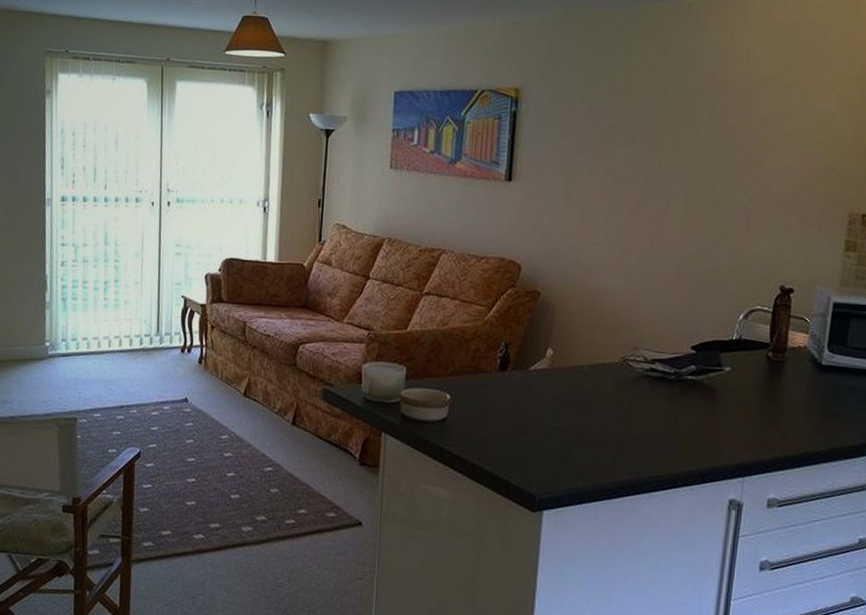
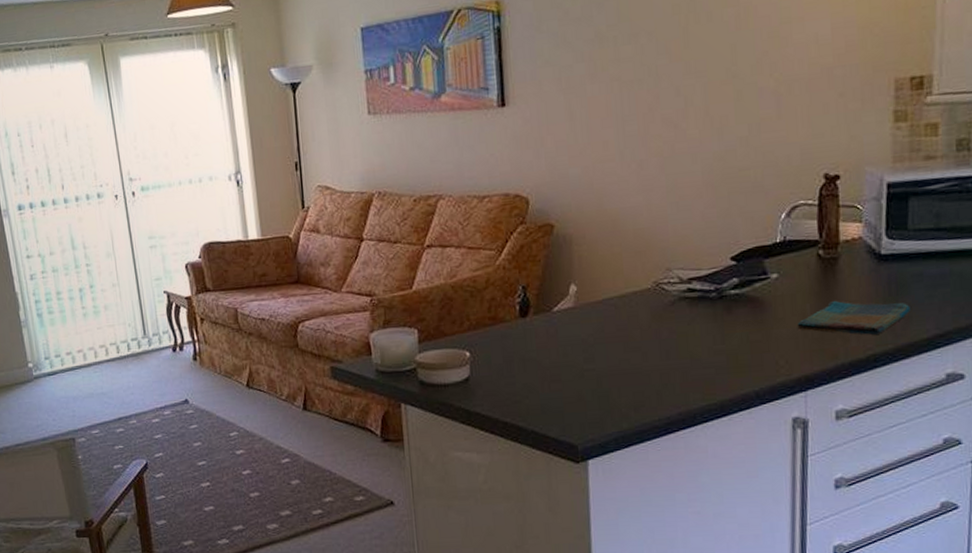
dish towel: none [742,400,842,437] -> present [797,301,911,336]

